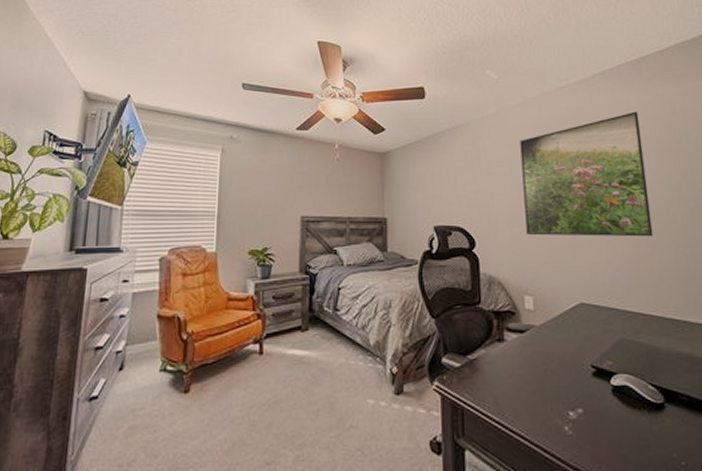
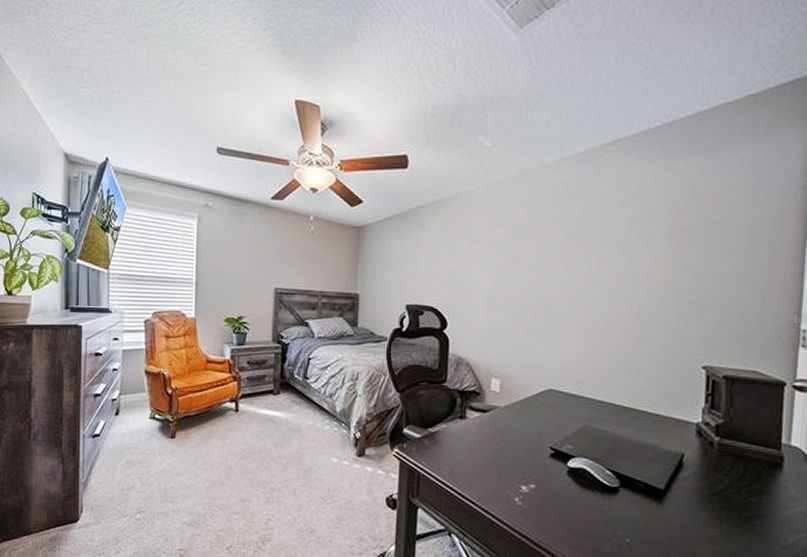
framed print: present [520,111,654,237] -> none [502,189,650,328]

